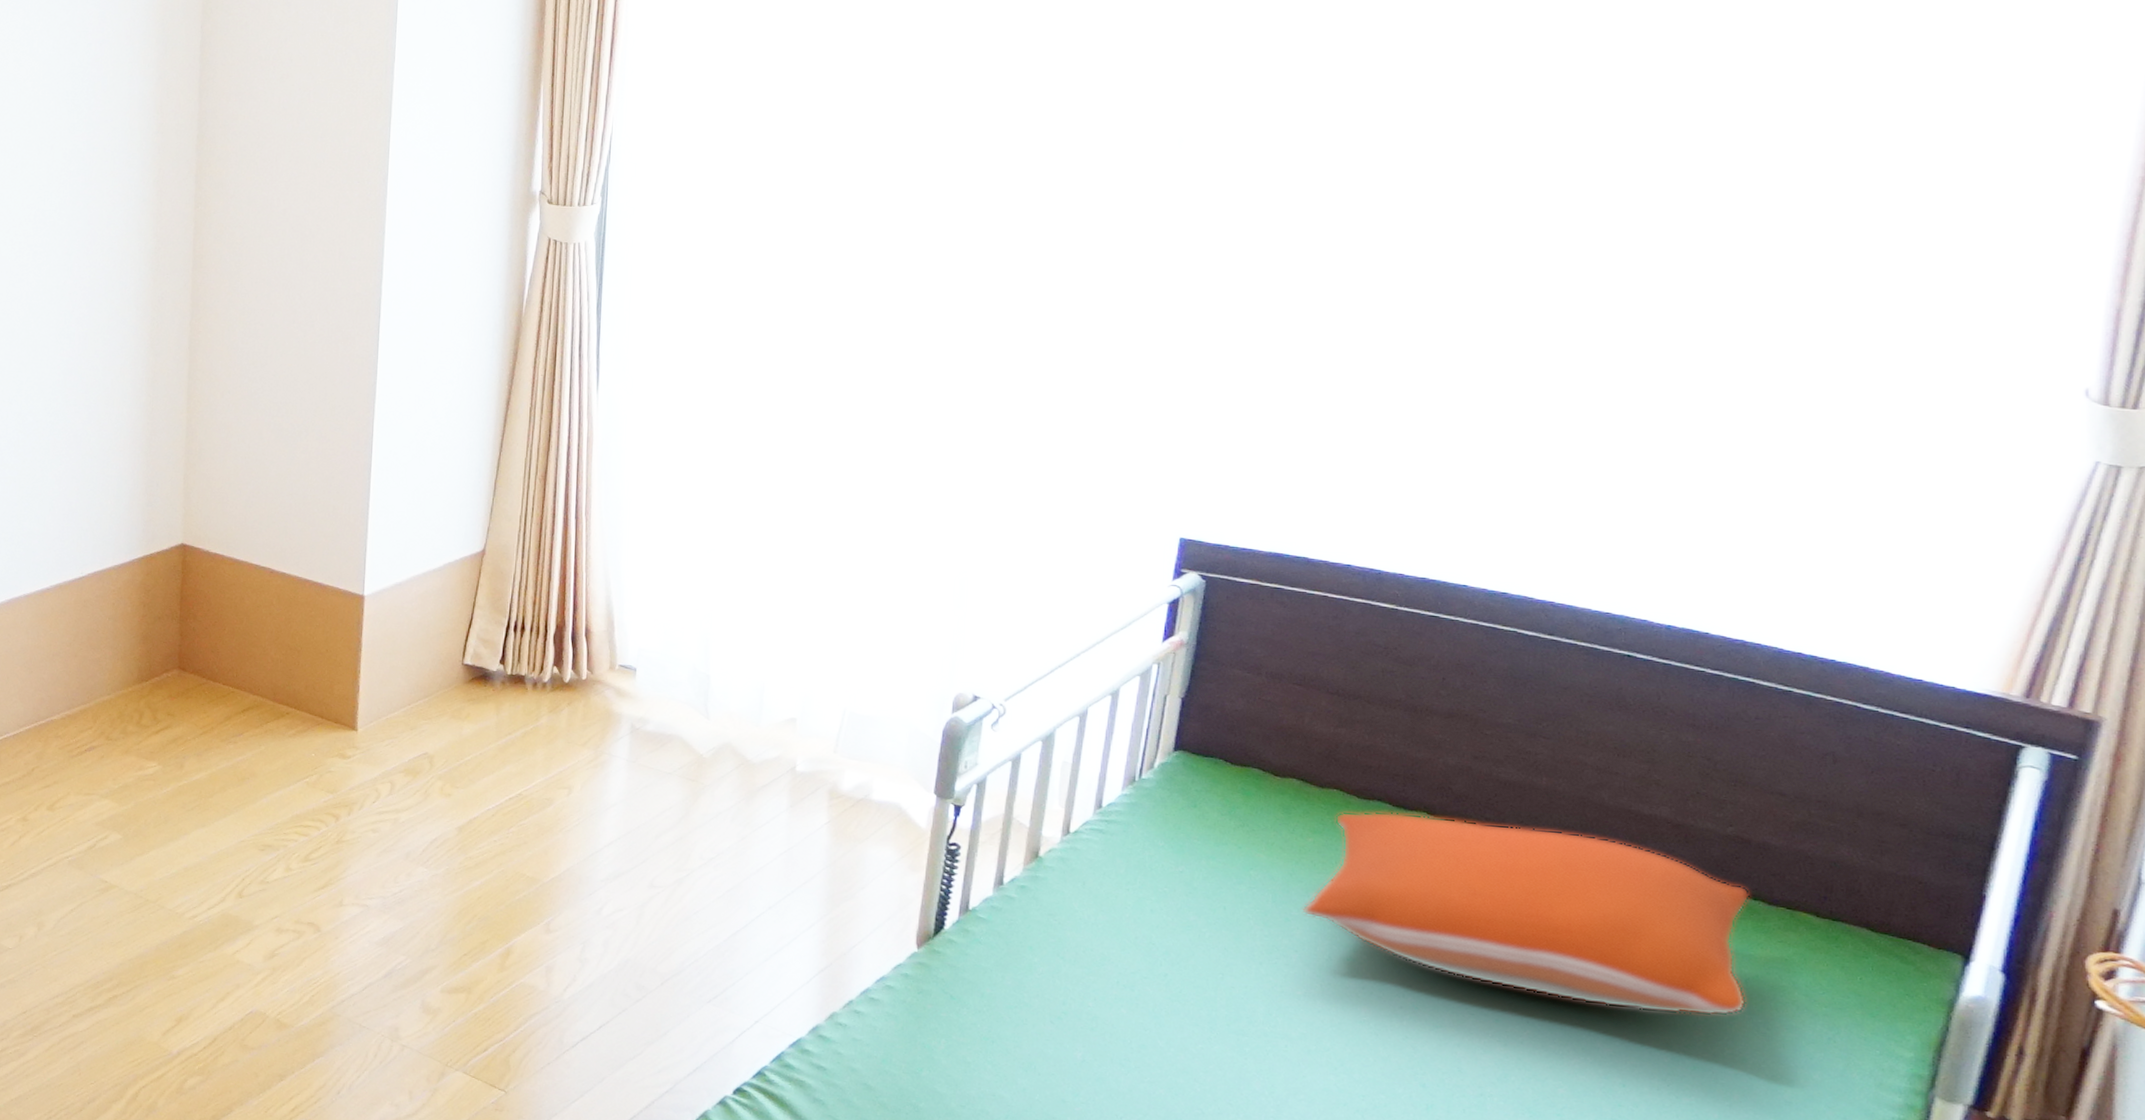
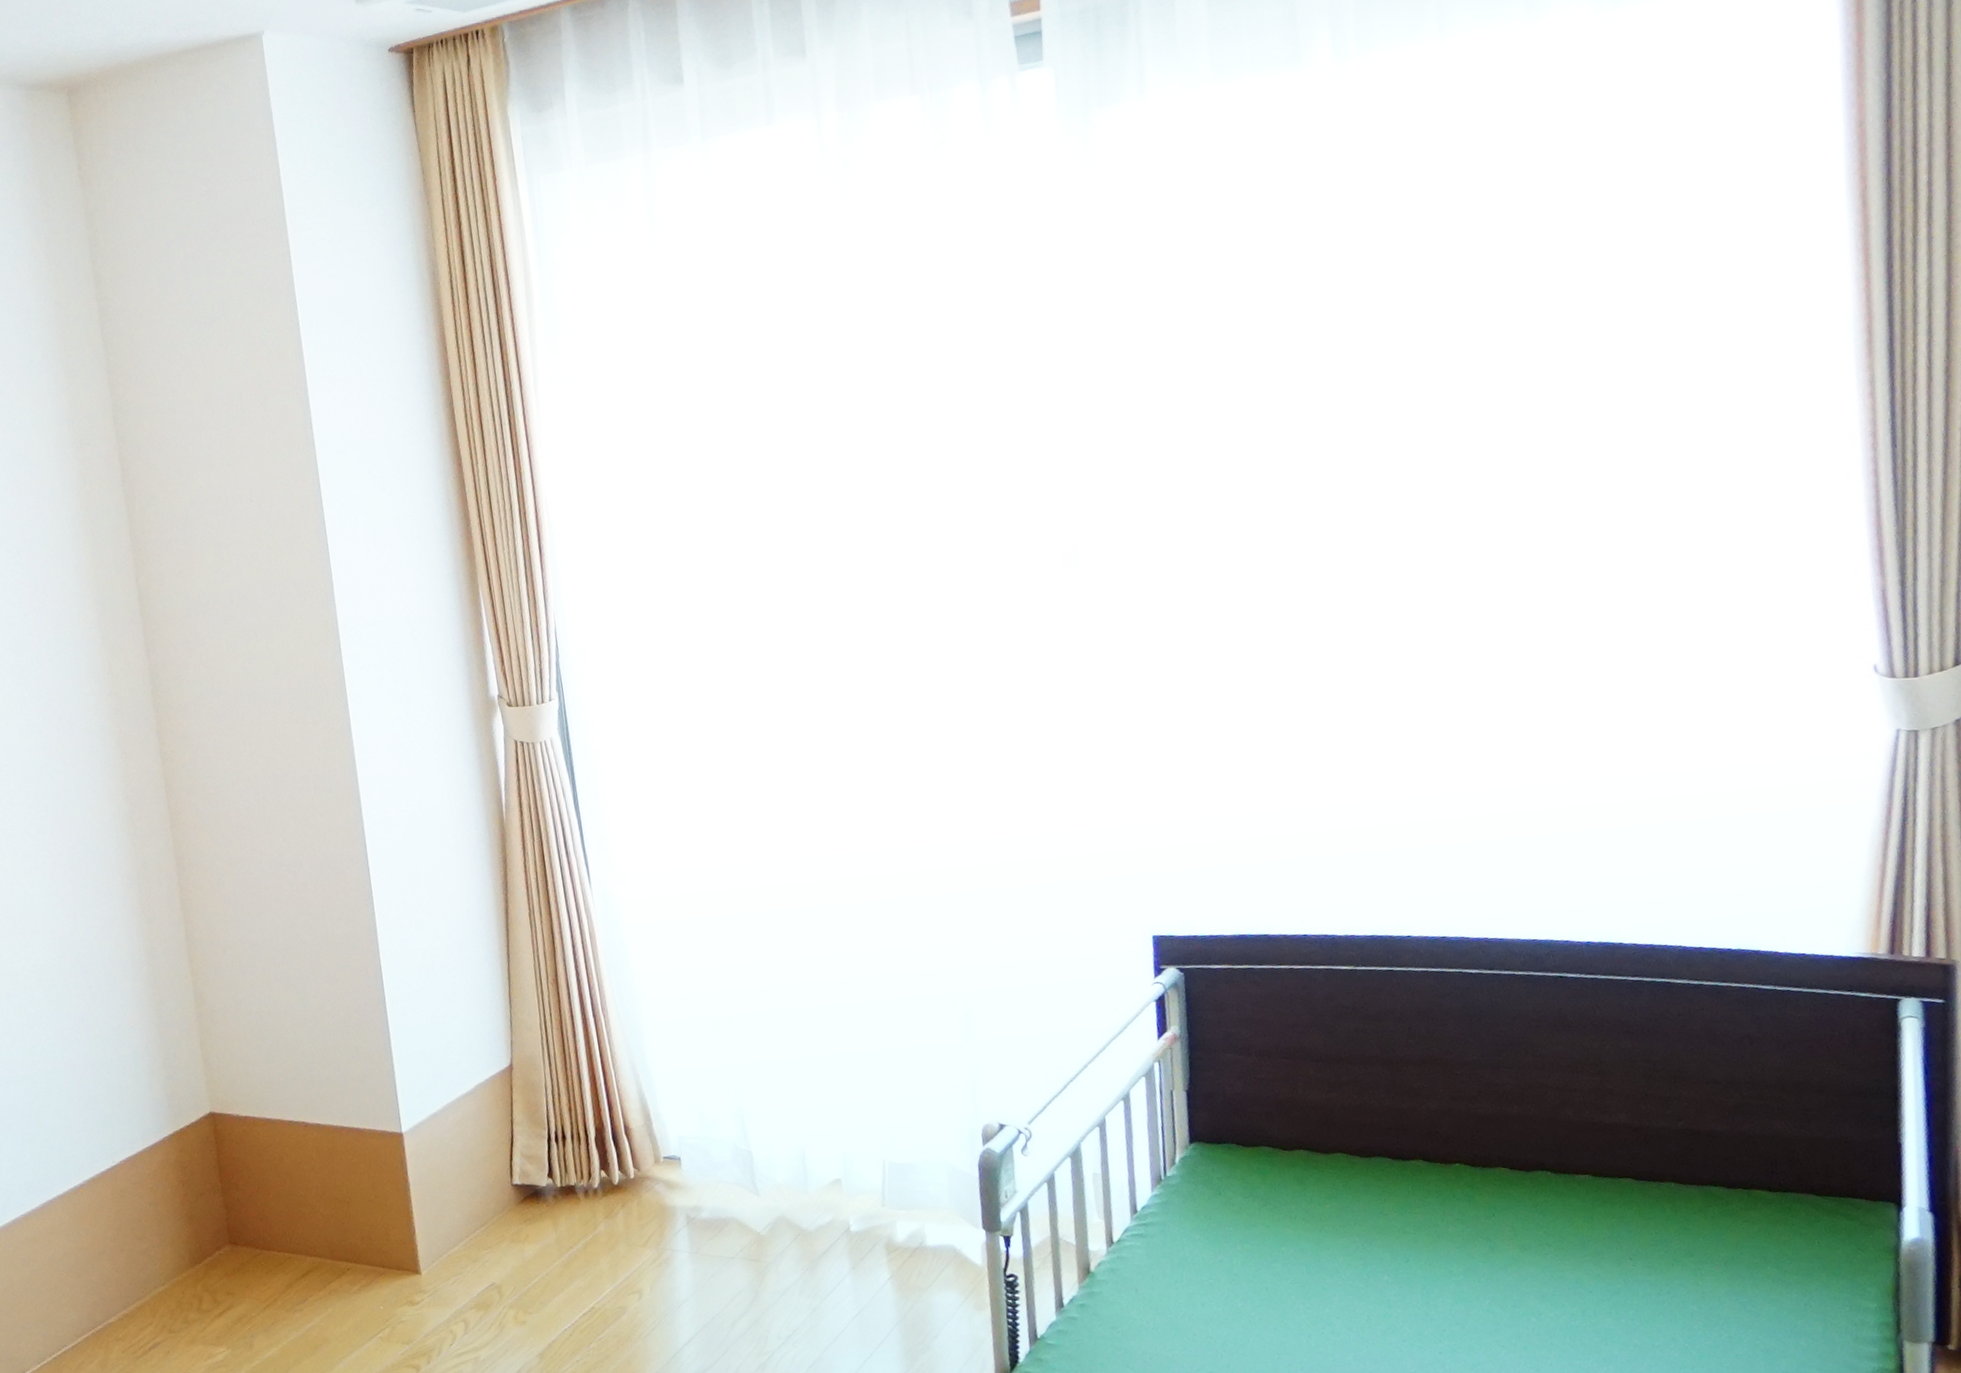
pillow: present [1302,811,1750,1016] -> none [1334,1153,1731,1315]

